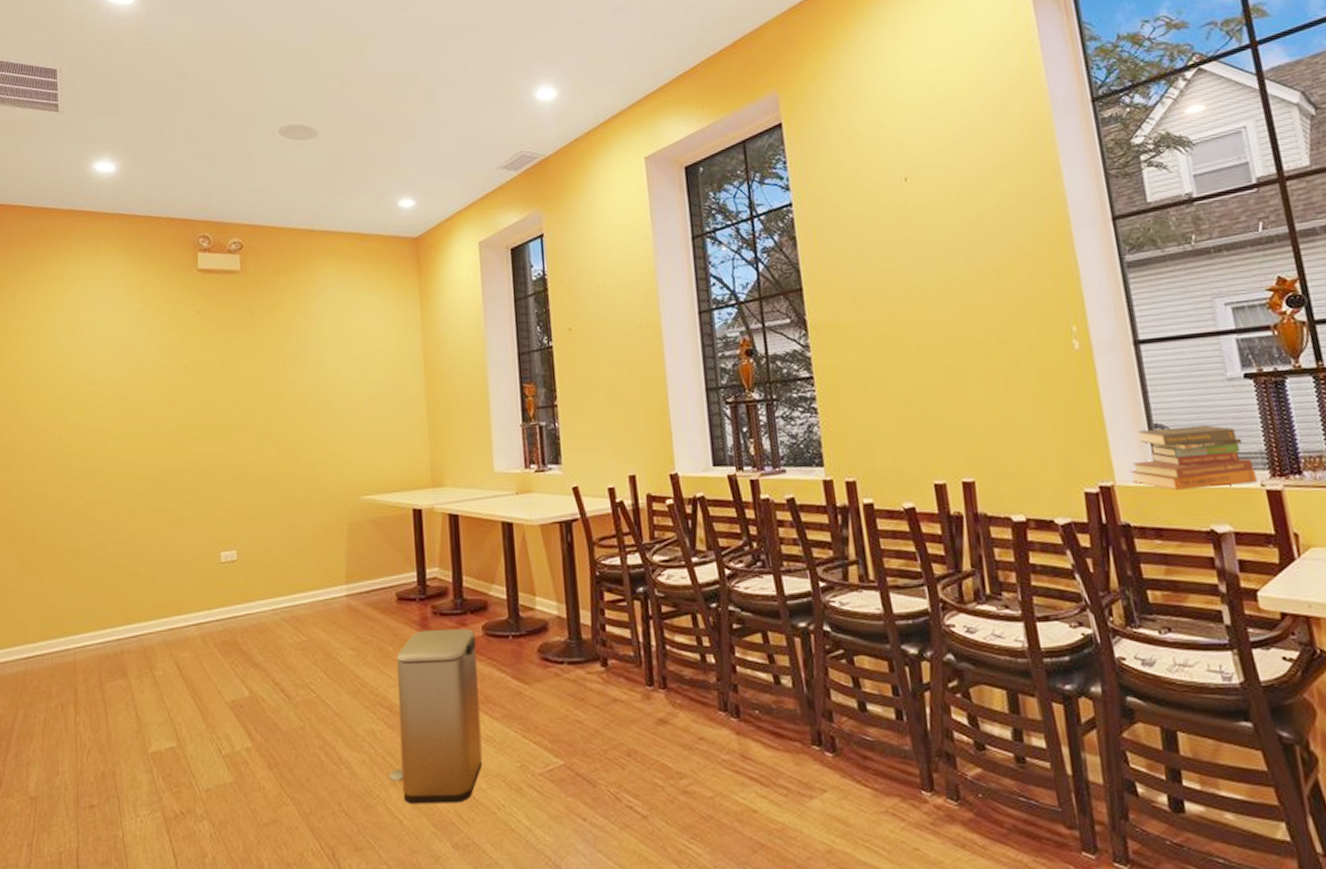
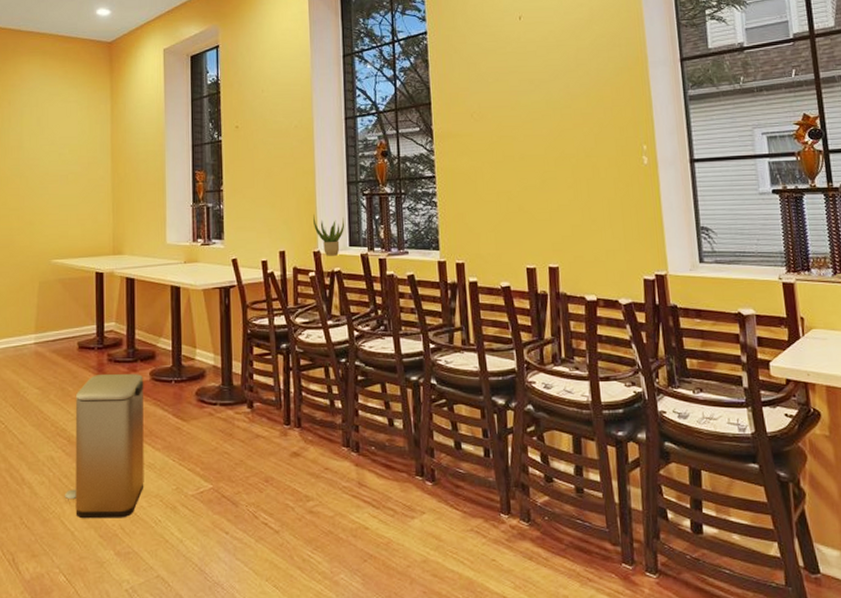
potted plant: none [667,429,707,479] -> present [313,214,345,256]
books: present [1130,425,1257,490] -> none [680,229,776,280]

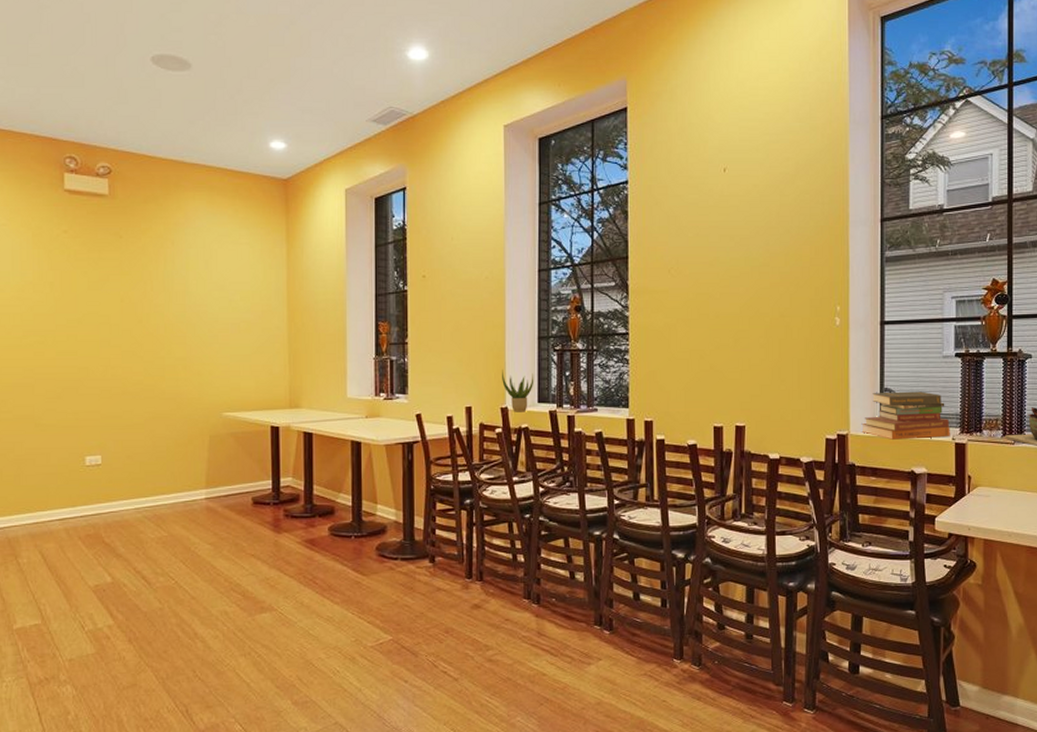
pedal bin: present [64,373,144,519] -> none [239,529,323,671]
books: none [680,229,776,280] -> present [861,391,950,440]

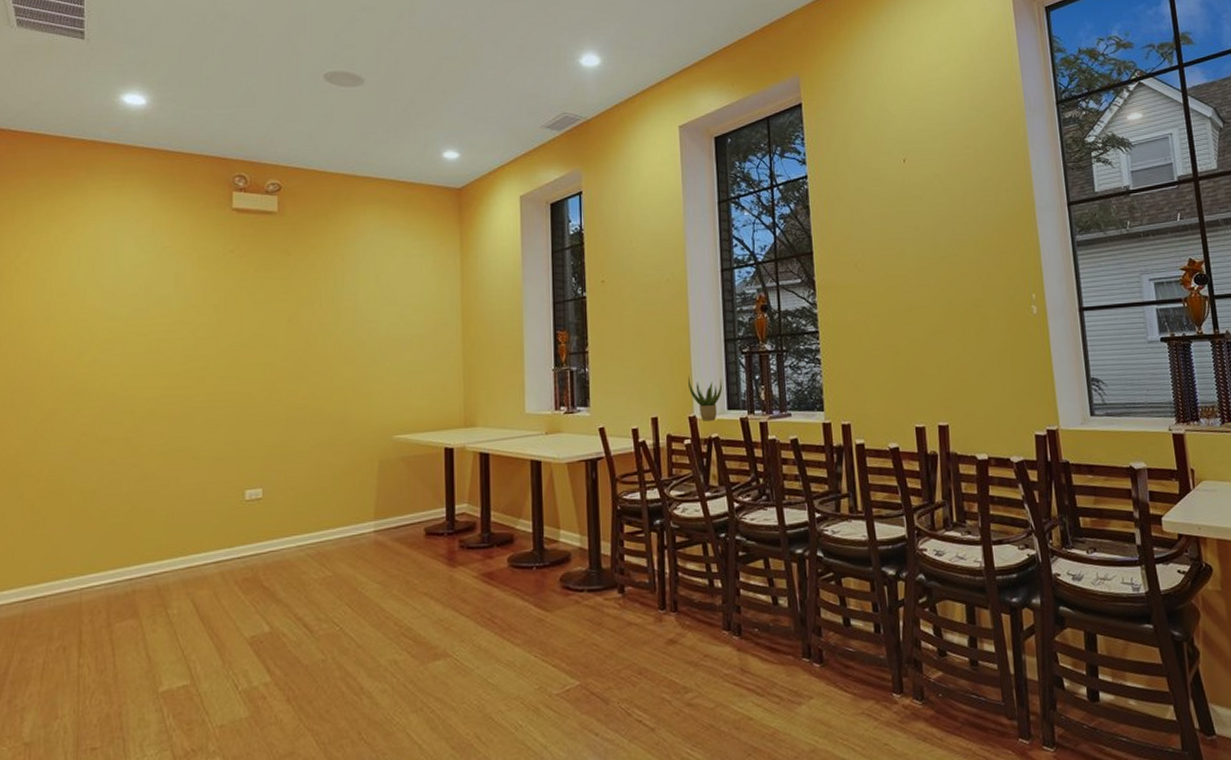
books: present [861,391,950,440] -> none [1071,379,1166,433]

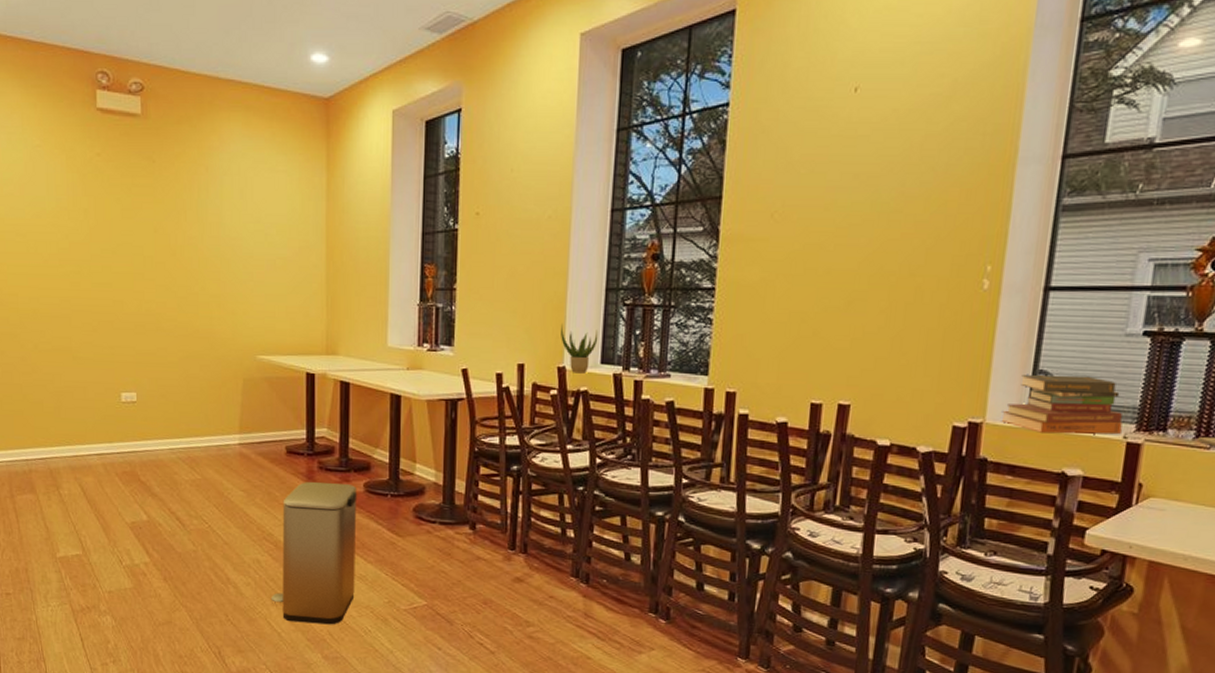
pedal bin: none [410,561,503,729] -> present [270,481,358,625]
books: none [1071,379,1166,433] -> present [1001,374,1123,435]

